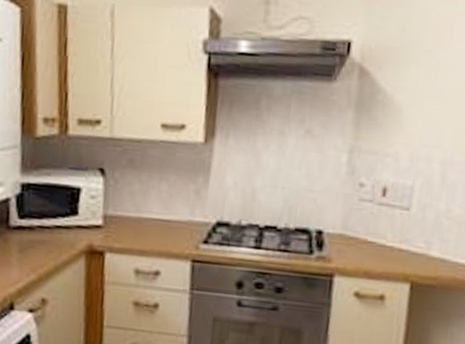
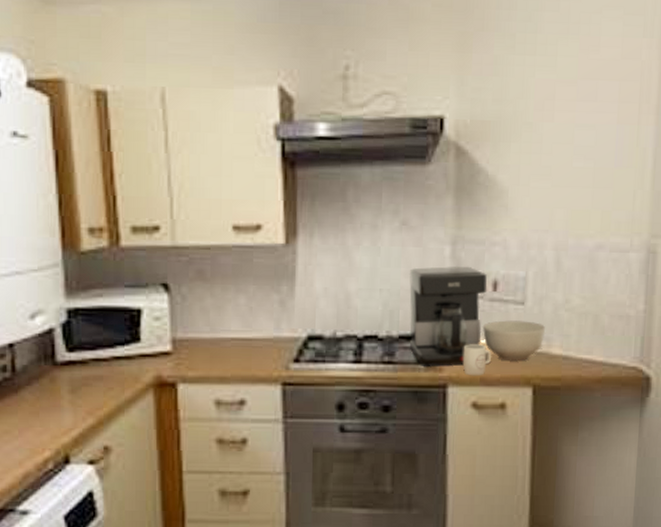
coffee maker: none [304,171,378,258] -> present [409,267,488,366]
mug: none [349,241,376,270] -> present [462,344,491,376]
bowl: none [370,223,427,260] -> present [483,320,546,362]

